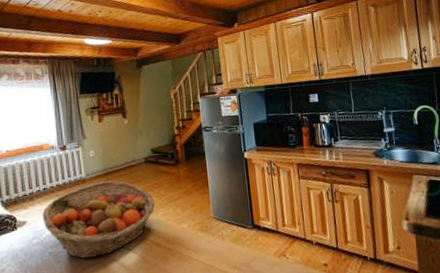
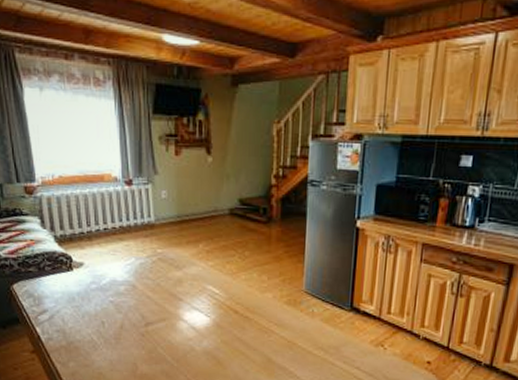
fruit basket: present [42,181,155,259] -> none [102,230,236,314]

